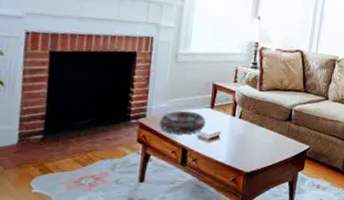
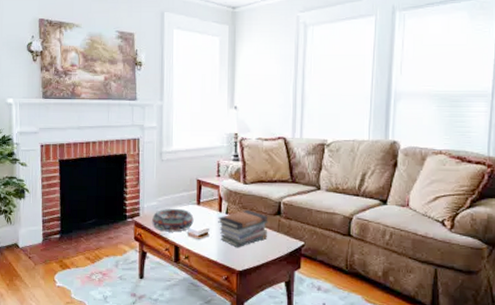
book stack: none [230,115,279,151] -> present [218,210,268,248]

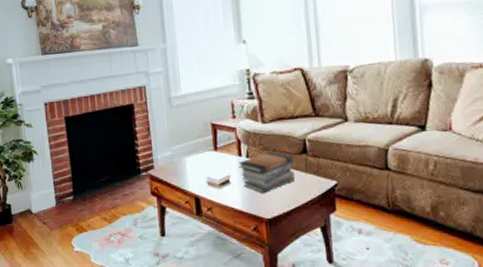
decorative bowl: present [152,208,194,232] -> none [168,156,213,183]

